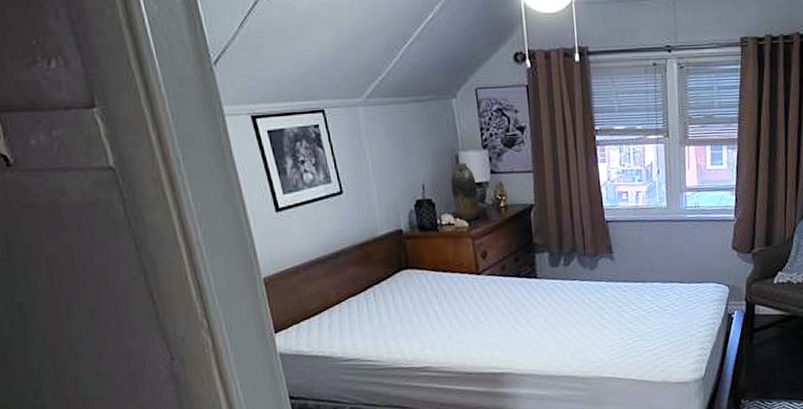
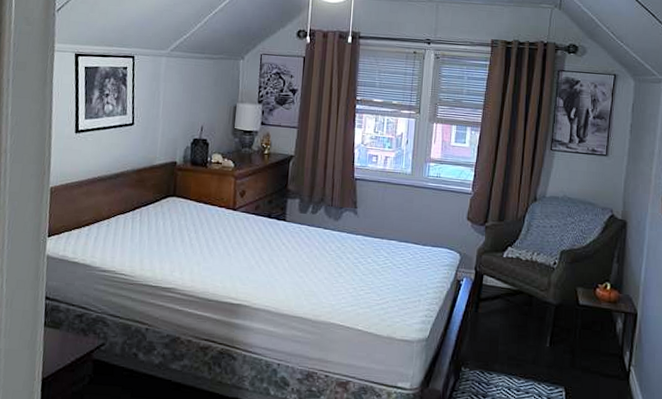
vase: present [450,162,480,222] -> none [224,112,248,163]

